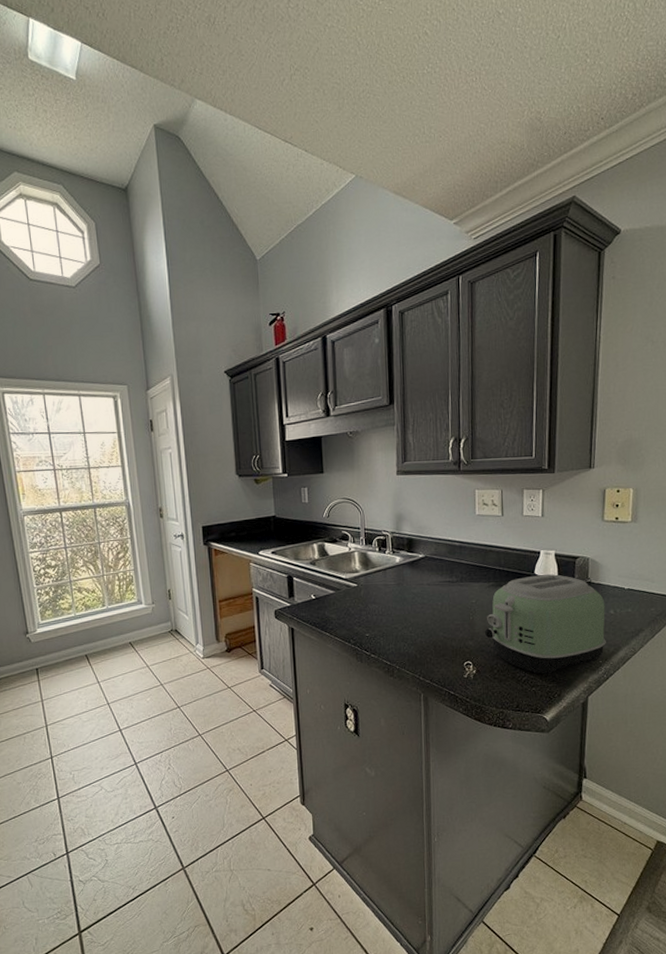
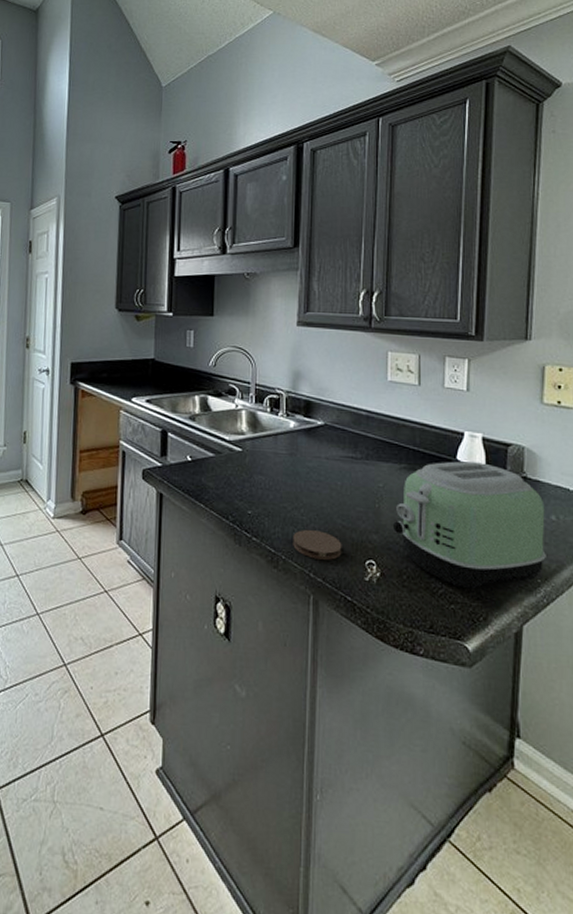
coaster: none [404,643,445,666] -> present [293,529,342,560]

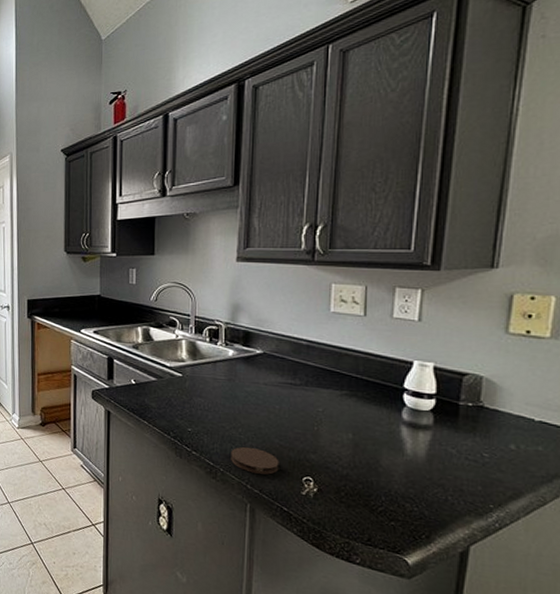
toaster: present [392,461,546,589] -> none [331,389,503,509]

